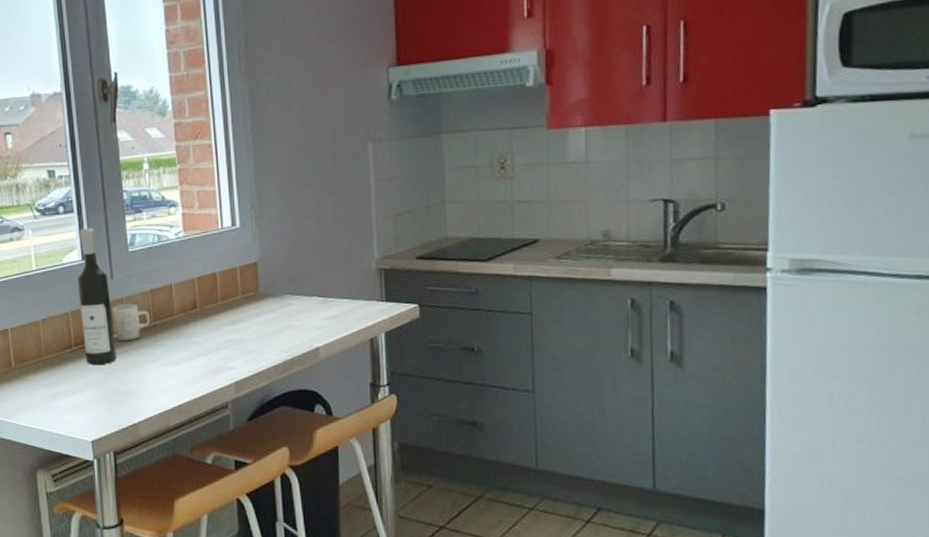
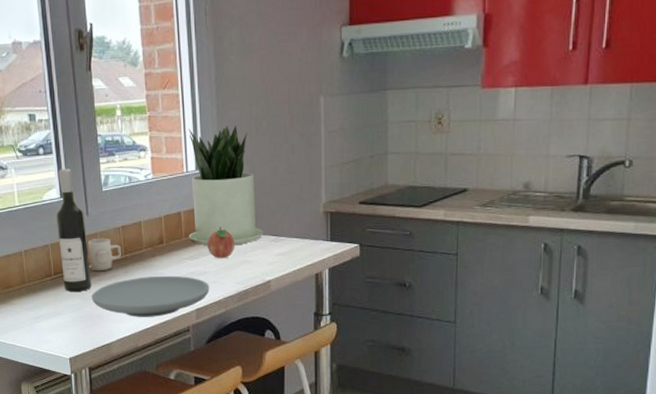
plate: none [116,344,250,393] -> present [91,275,210,317]
planter: none [223,176,310,309] -> present [188,125,264,245]
fruit: none [246,288,278,324] -> present [207,227,236,259]

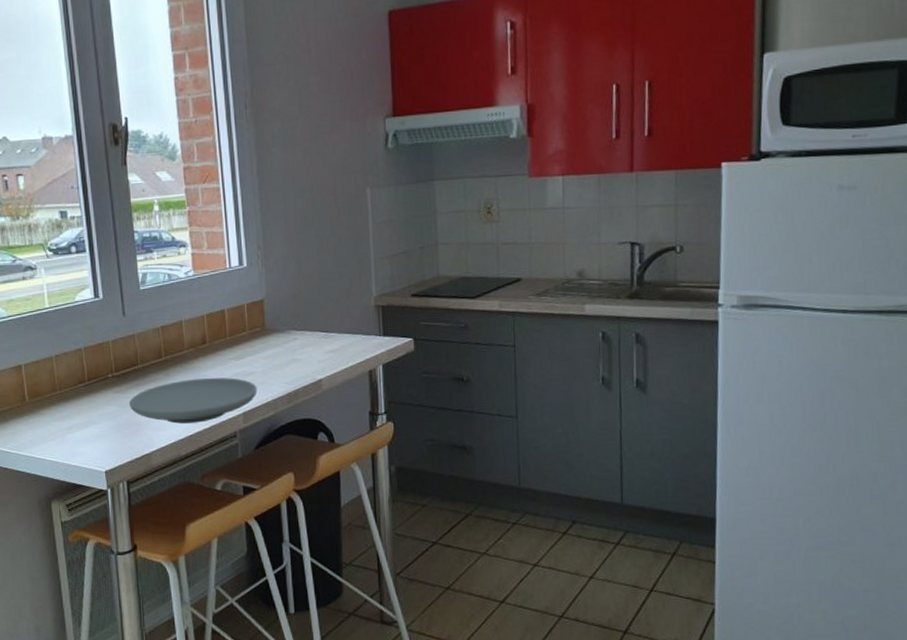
bottle: present [55,169,91,291] -> none [89,267,129,398]
mug: present [88,237,122,271] -> none [125,339,162,376]
planter: present [188,125,264,245] -> none [230,219,313,344]
fruit: present [207,227,236,259] -> none [253,324,284,358]

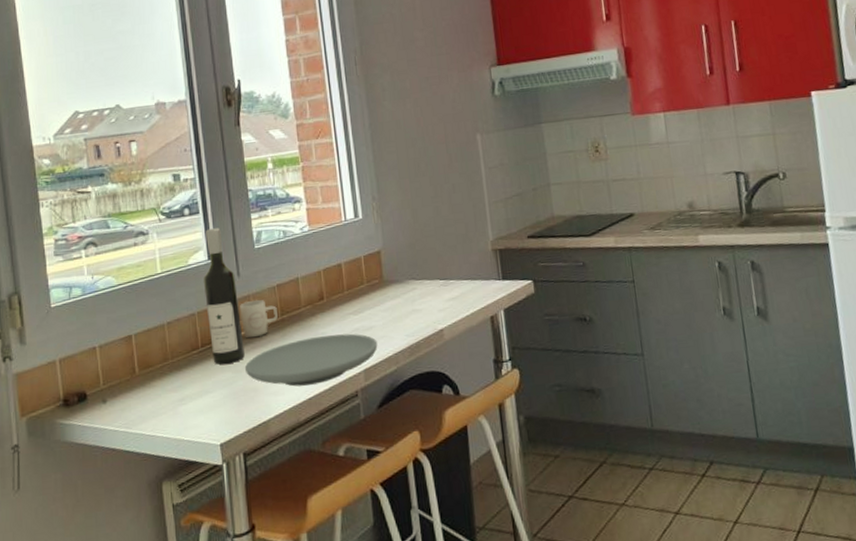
bottle: none [89,267,129,398] -> present [203,228,245,365]
mug: none [125,339,162,376] -> present [240,299,279,338]

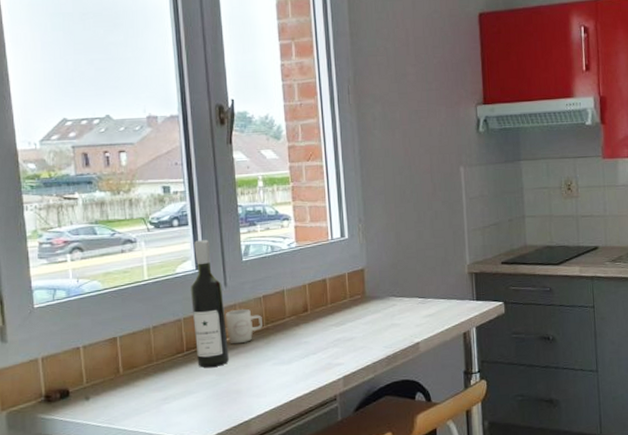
plate: present [244,333,378,387] -> none [228,343,357,390]

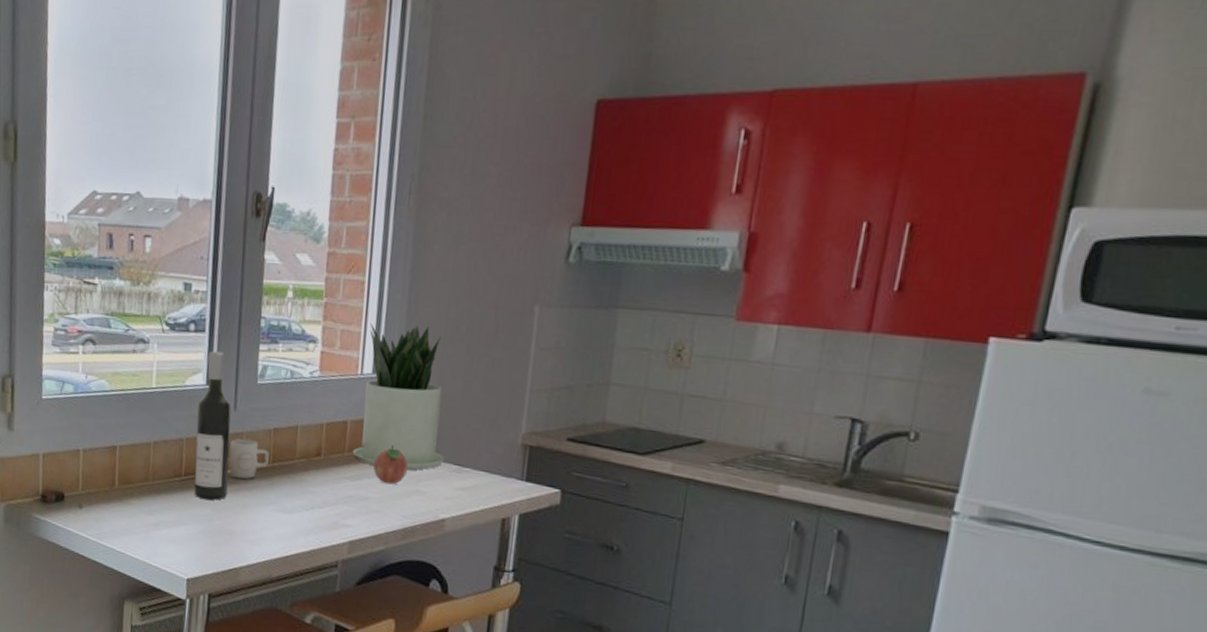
planter: none [333,194,411,311] -> present [352,323,445,470]
fruit: none [354,291,383,324] -> present [373,445,409,485]

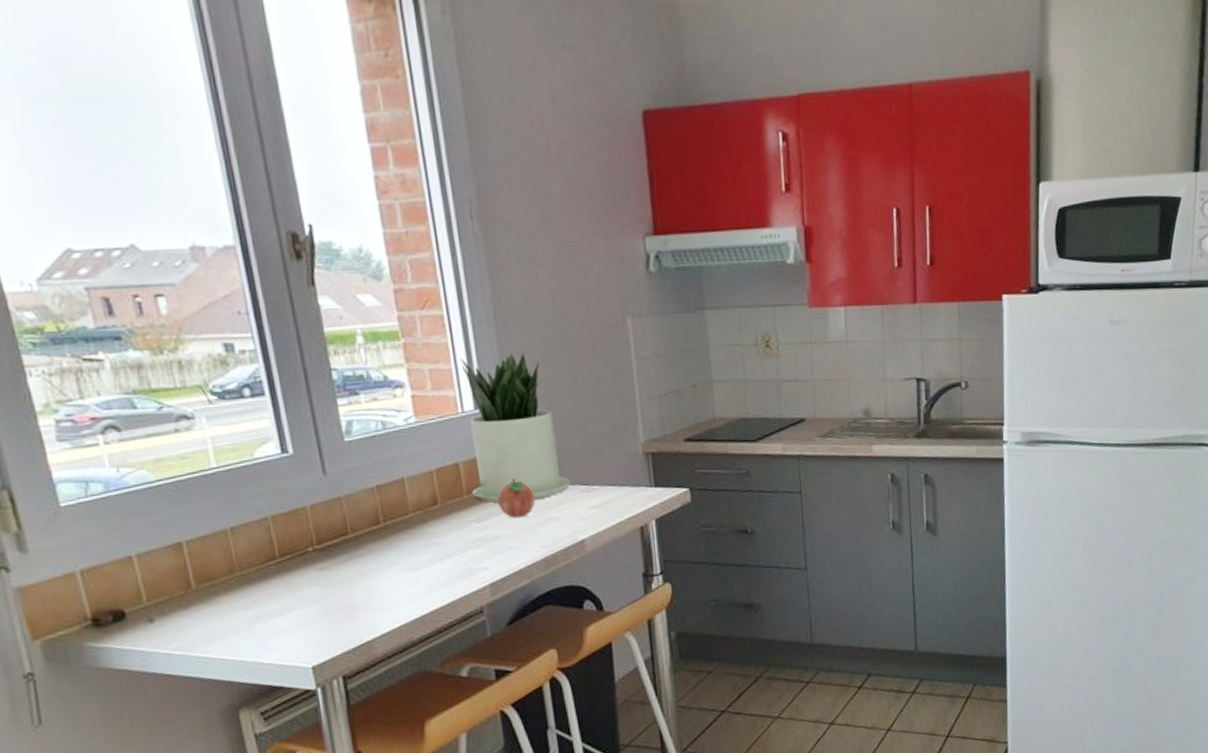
bottle: present [194,351,232,500] -> none [275,414,338,578]
mug: present [228,439,270,480] -> none [328,502,380,548]

